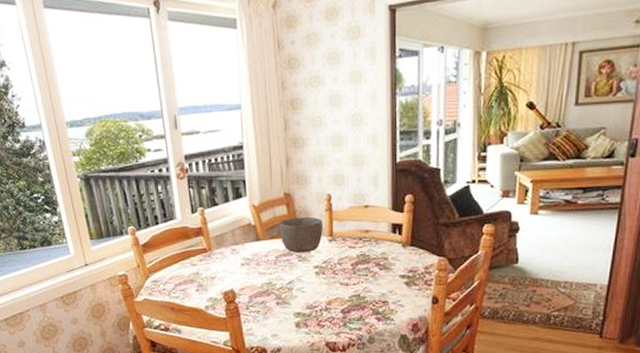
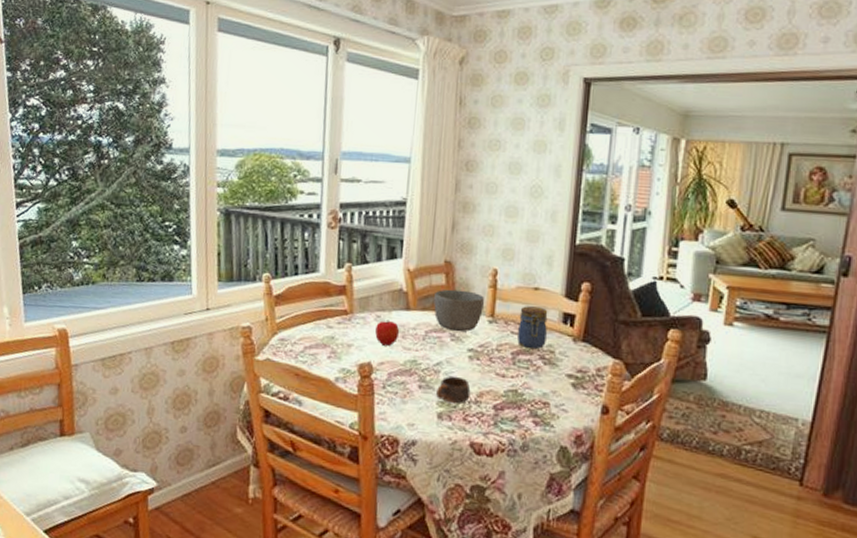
fruit: none [233,251,254,275] -> present [375,320,400,347]
cup: none [291,290,321,313] -> present [435,376,471,404]
jar: none [354,222,380,258] -> present [517,306,548,349]

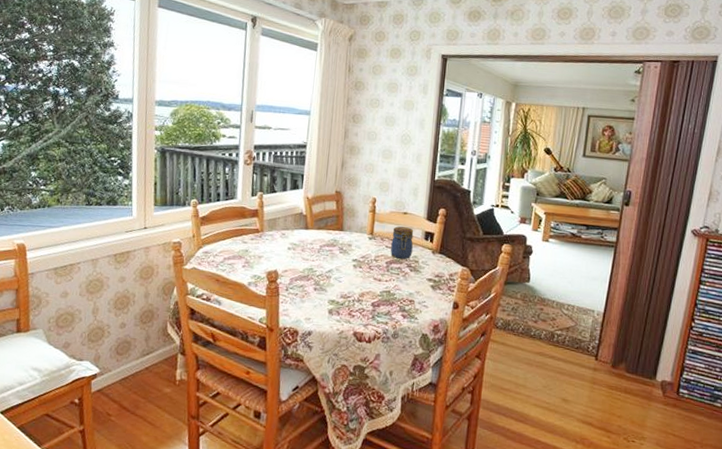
fruit: present [375,320,400,347] -> none [281,237,300,258]
bowl: present [434,289,485,332] -> none [327,213,366,246]
cup: present [435,376,471,404] -> none [327,280,355,302]

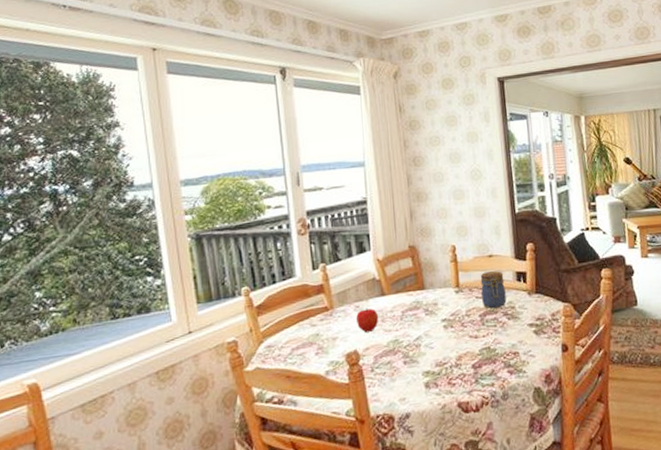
fruit: none [281,237,300,258] -> present [356,308,379,333]

